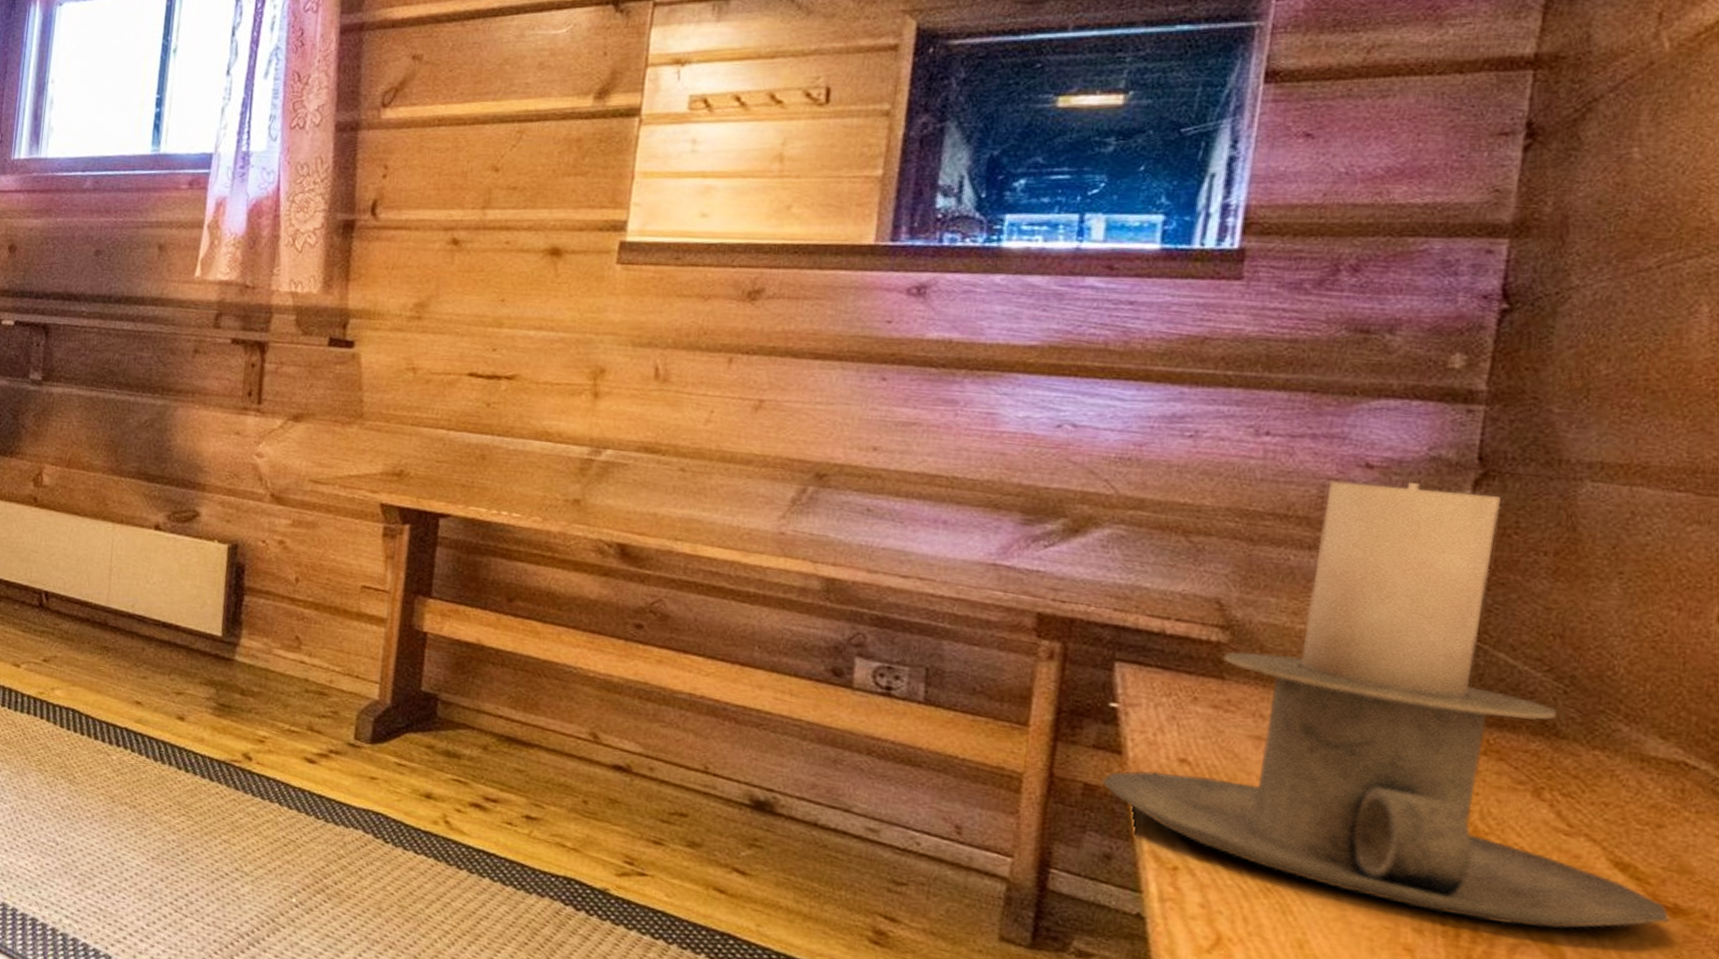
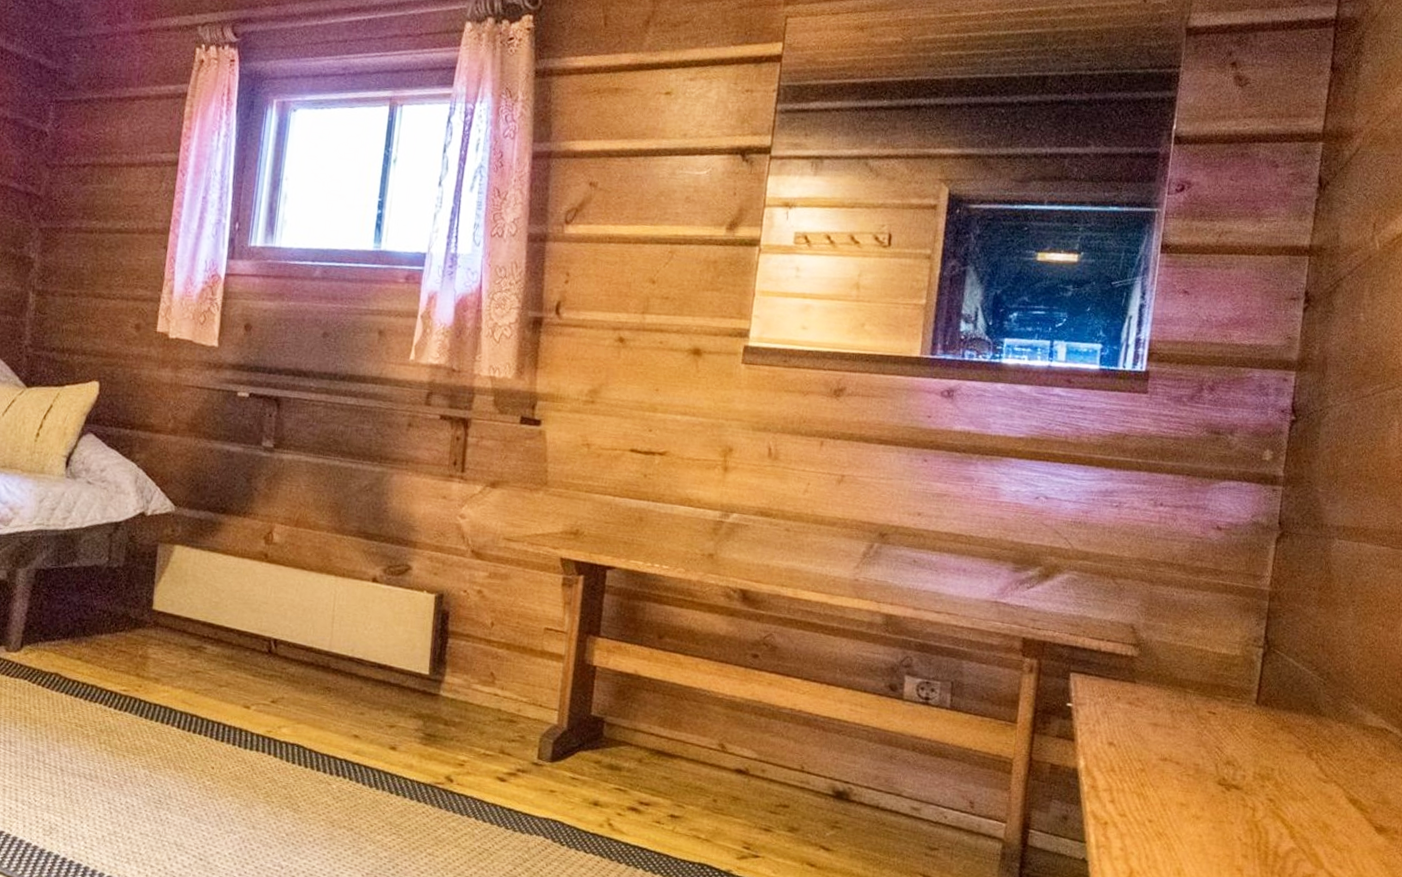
candle holder: present [1100,480,1671,929] -> none [1061,538,1378,848]

